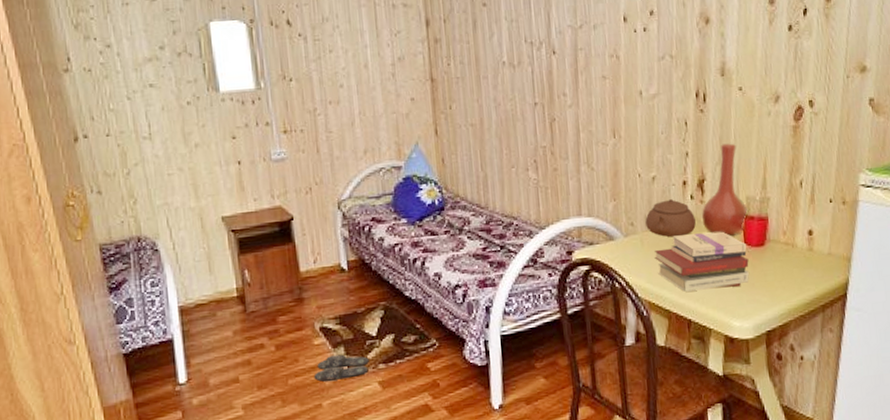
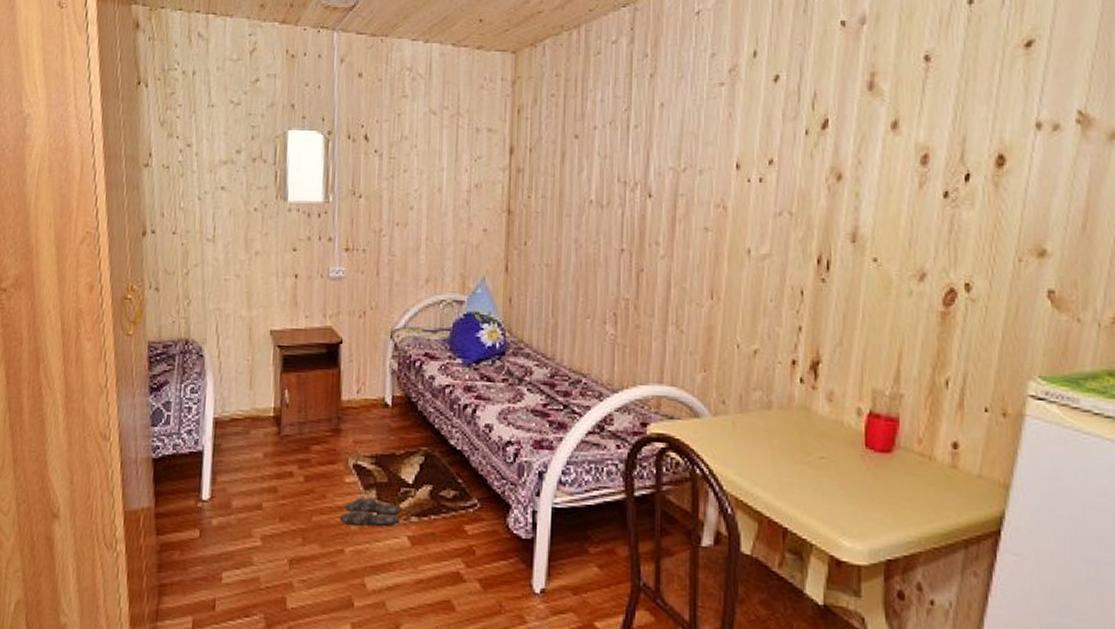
teapot: present [645,199,696,238] -> none [740,379,804,426]
books: present [654,231,750,292] -> none [747,423,870,497]
vase: present [701,143,748,236] -> none [812,322,873,434]

